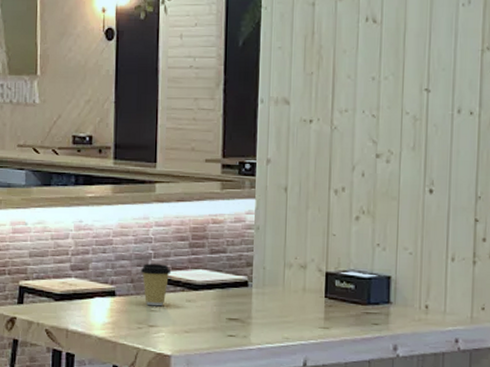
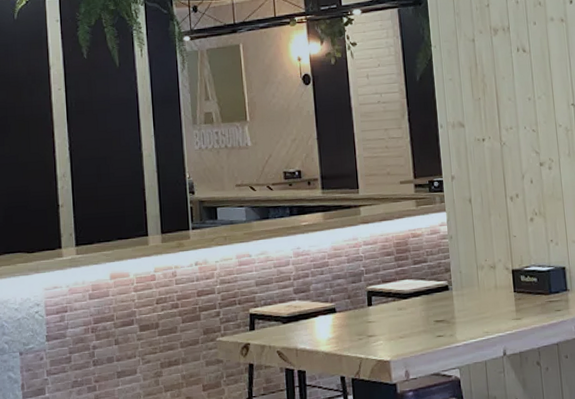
coffee cup: present [140,263,172,307] -> none [355,278,382,318]

